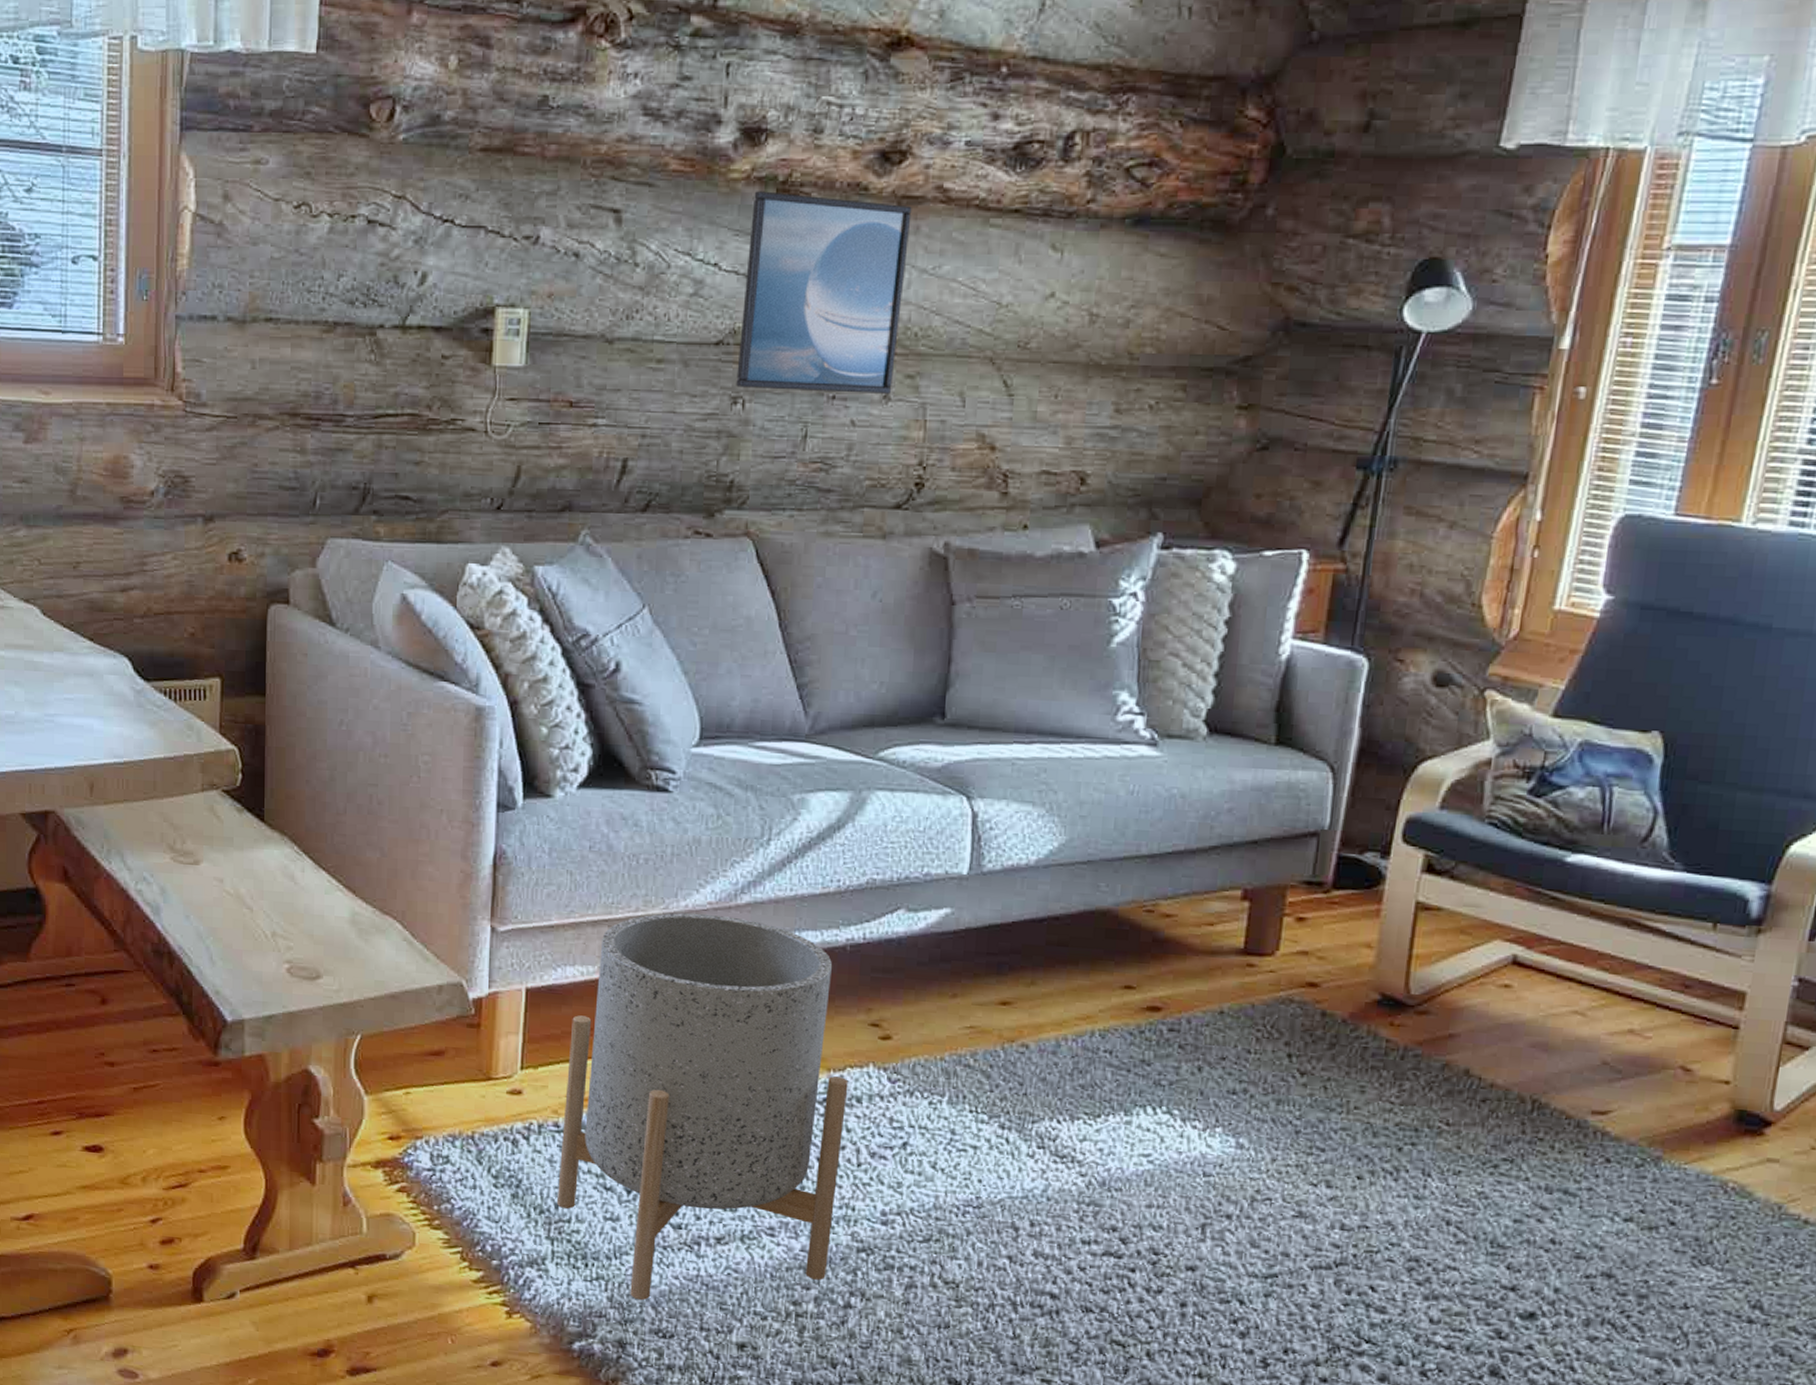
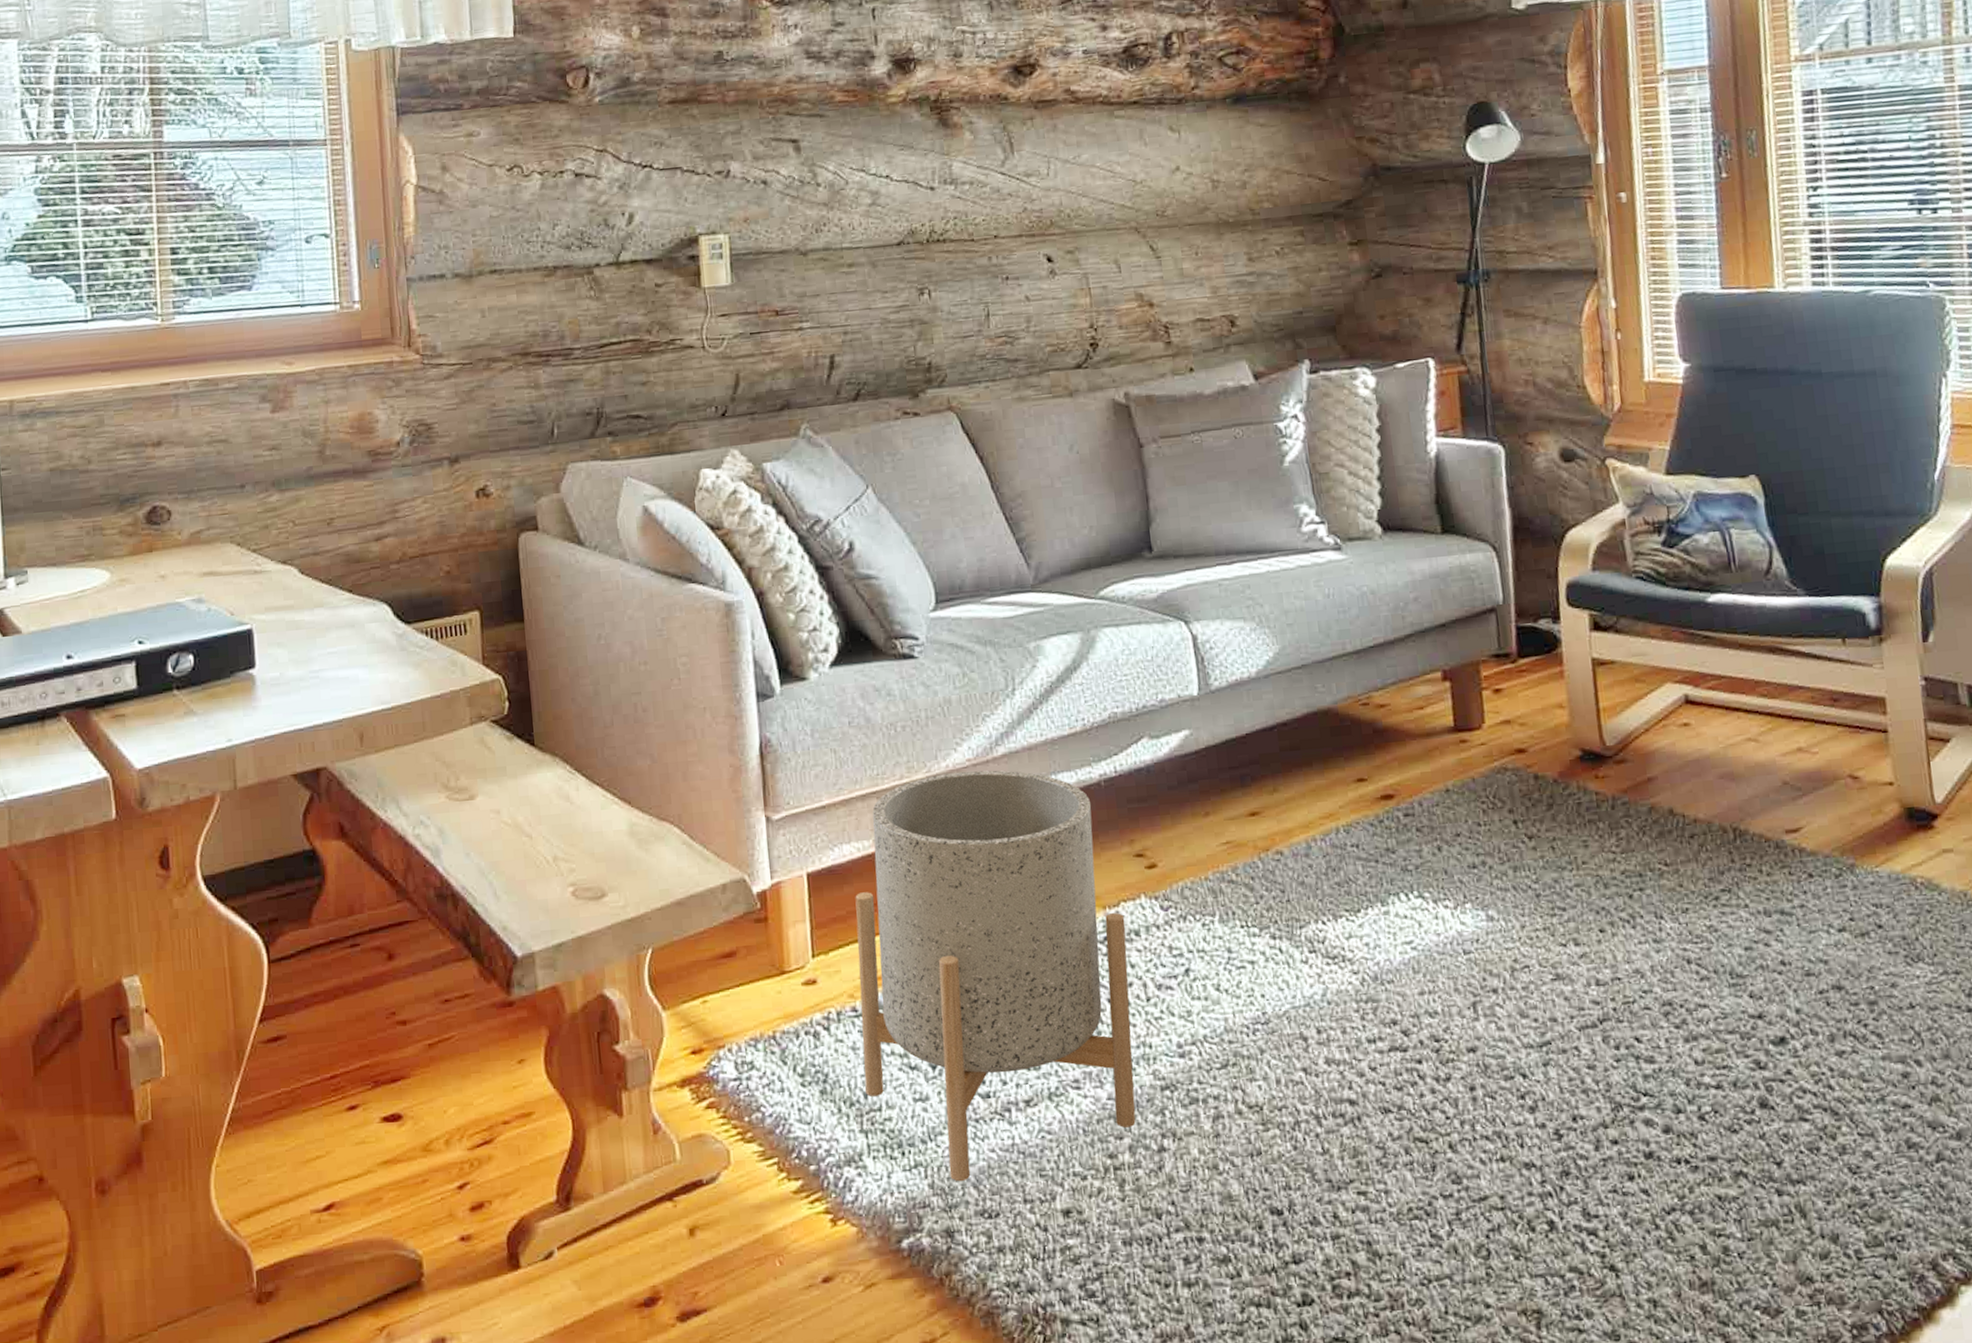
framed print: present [736,191,912,394] -> none [911,108,1056,280]

